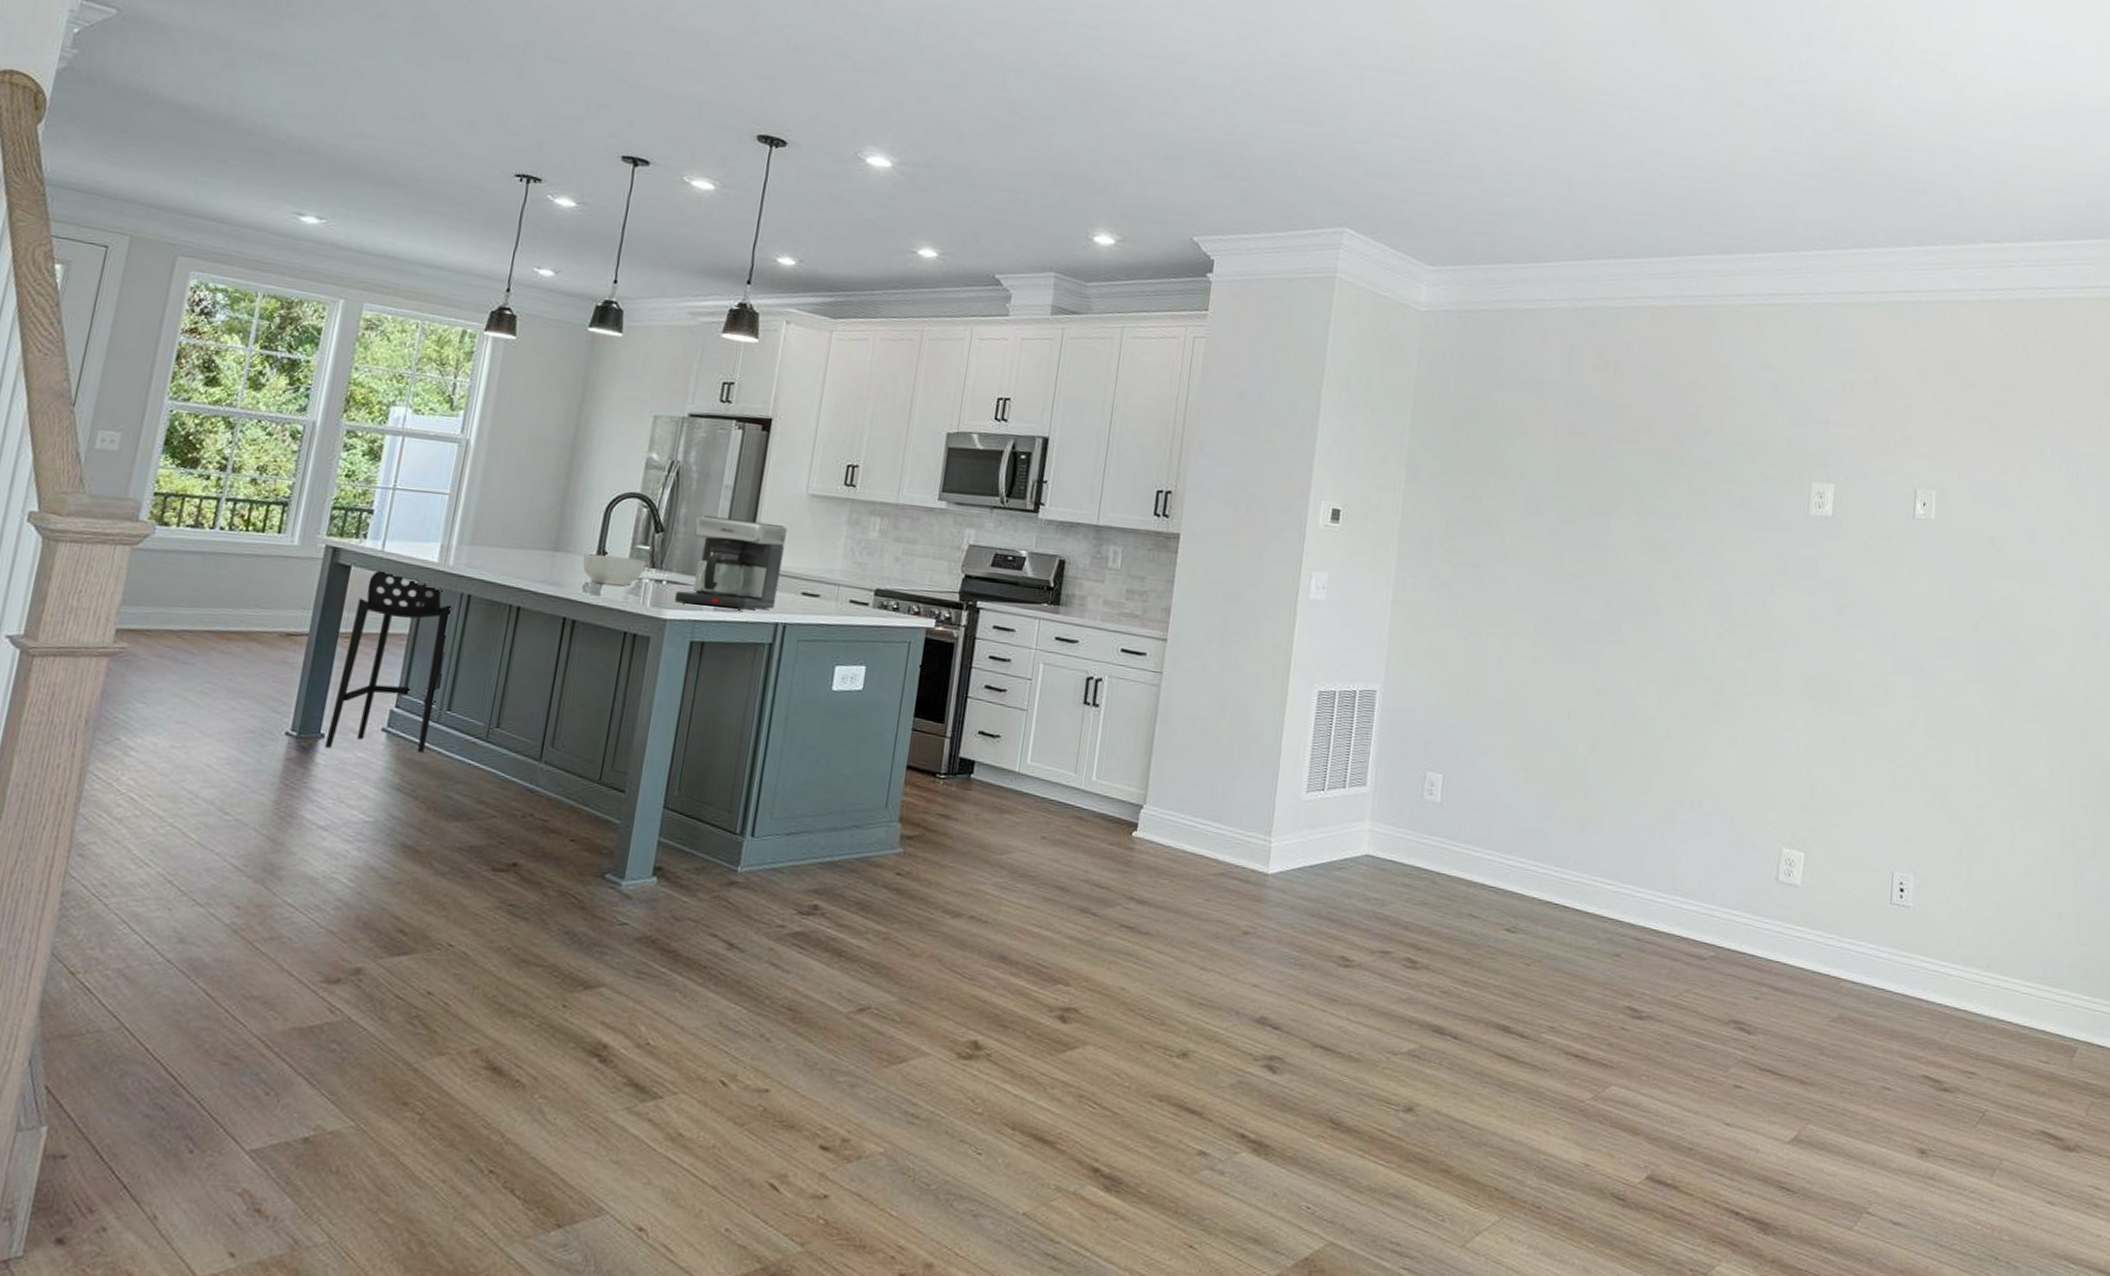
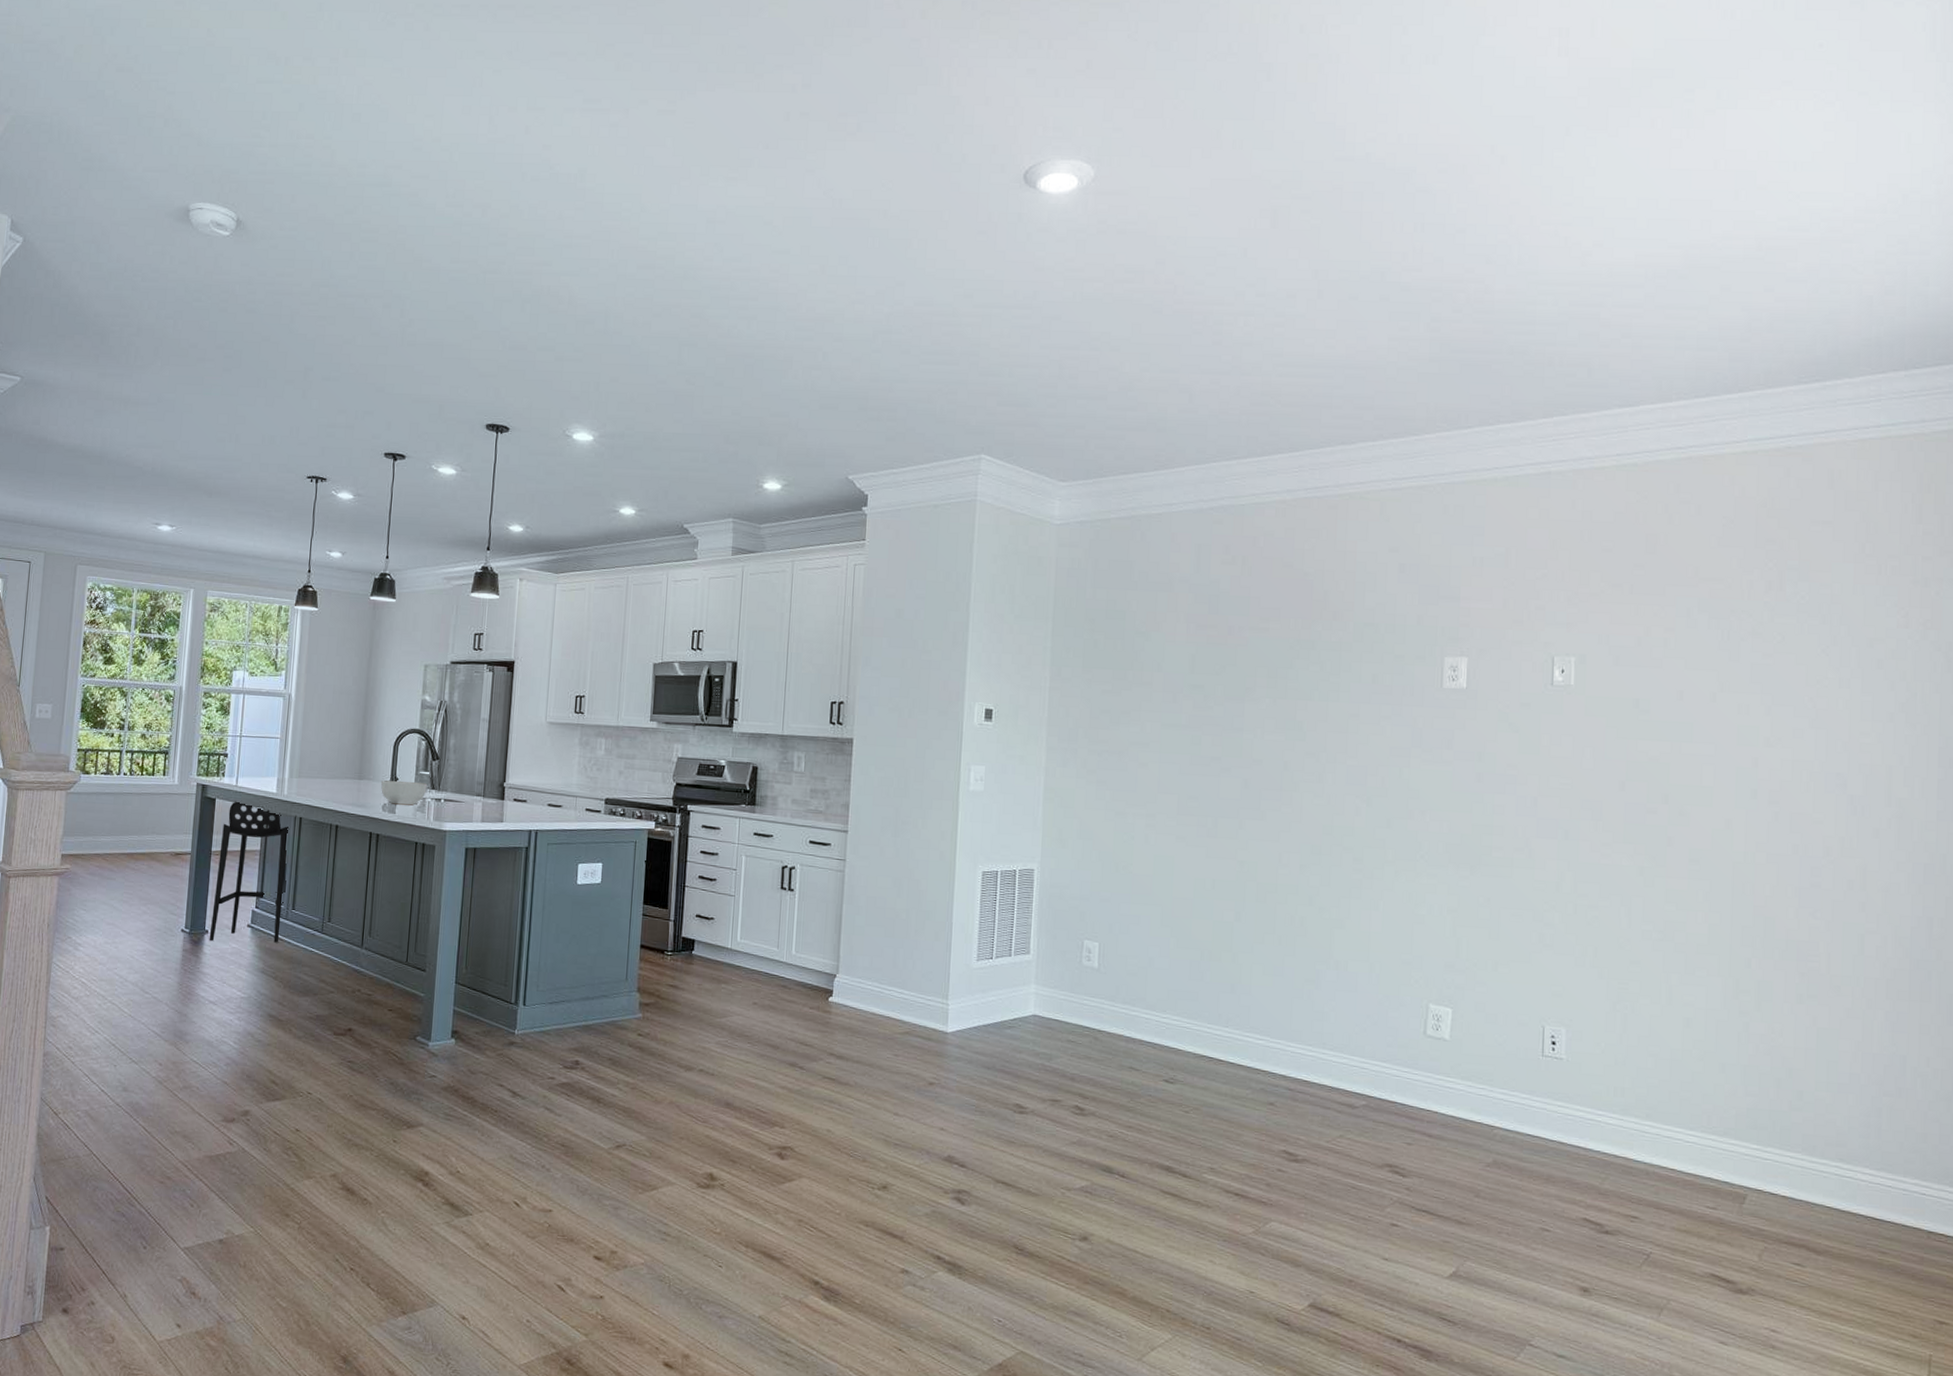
coffee maker: present [674,515,787,610] -> none [451,744,533,821]

